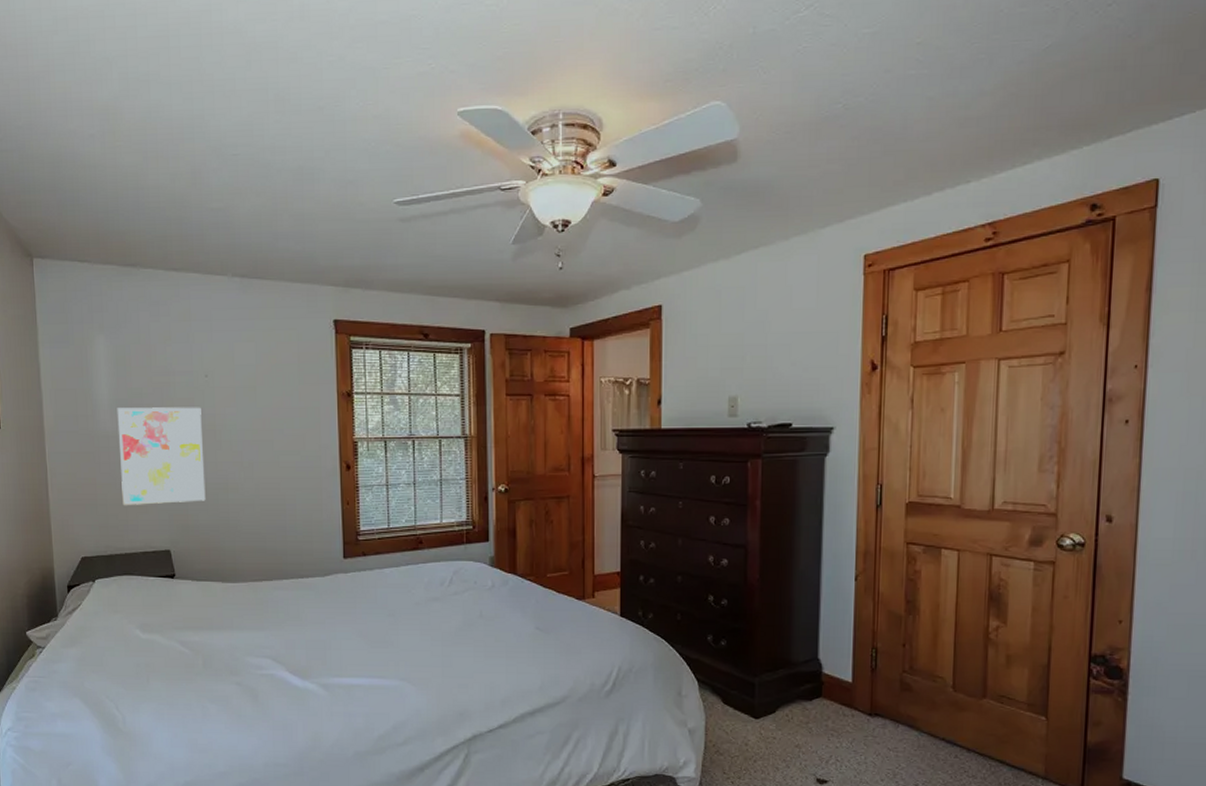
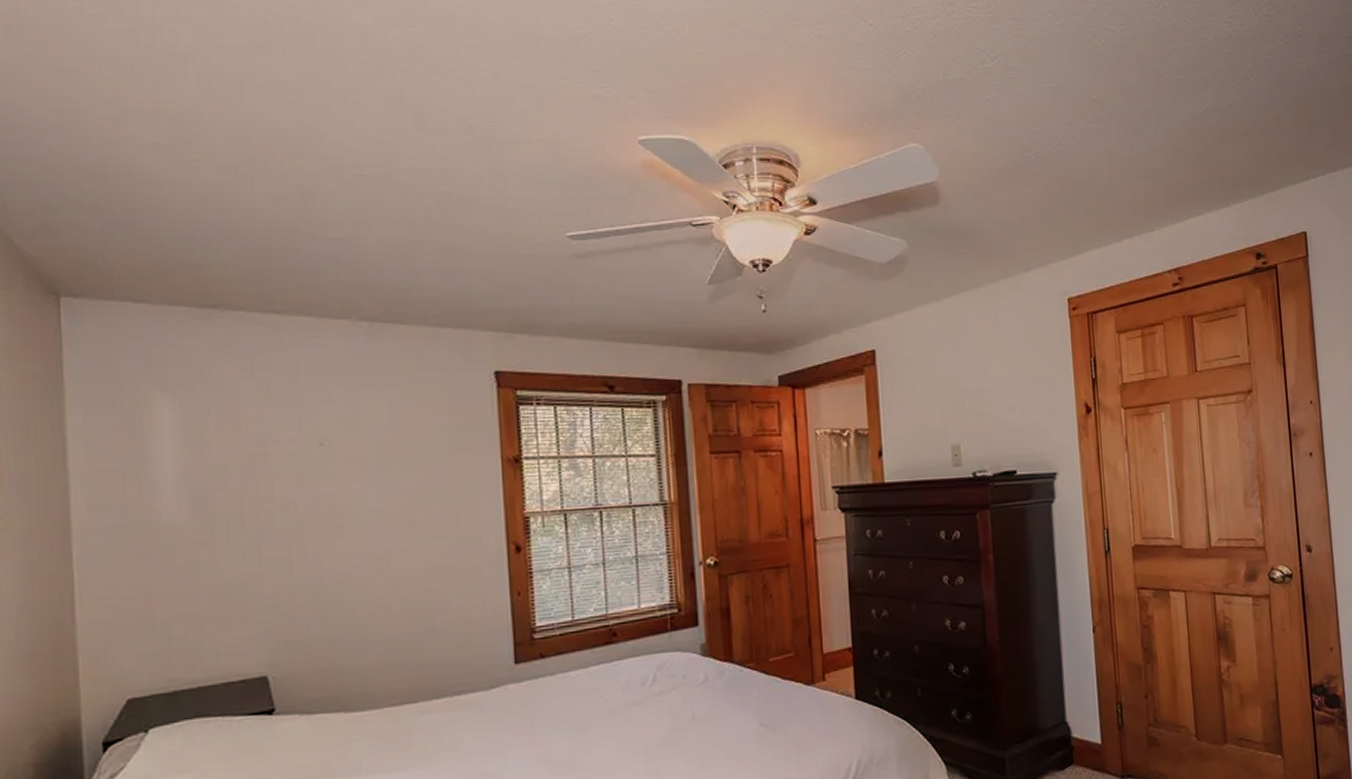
wall art: present [117,407,206,506] -> none [187,484,321,623]

